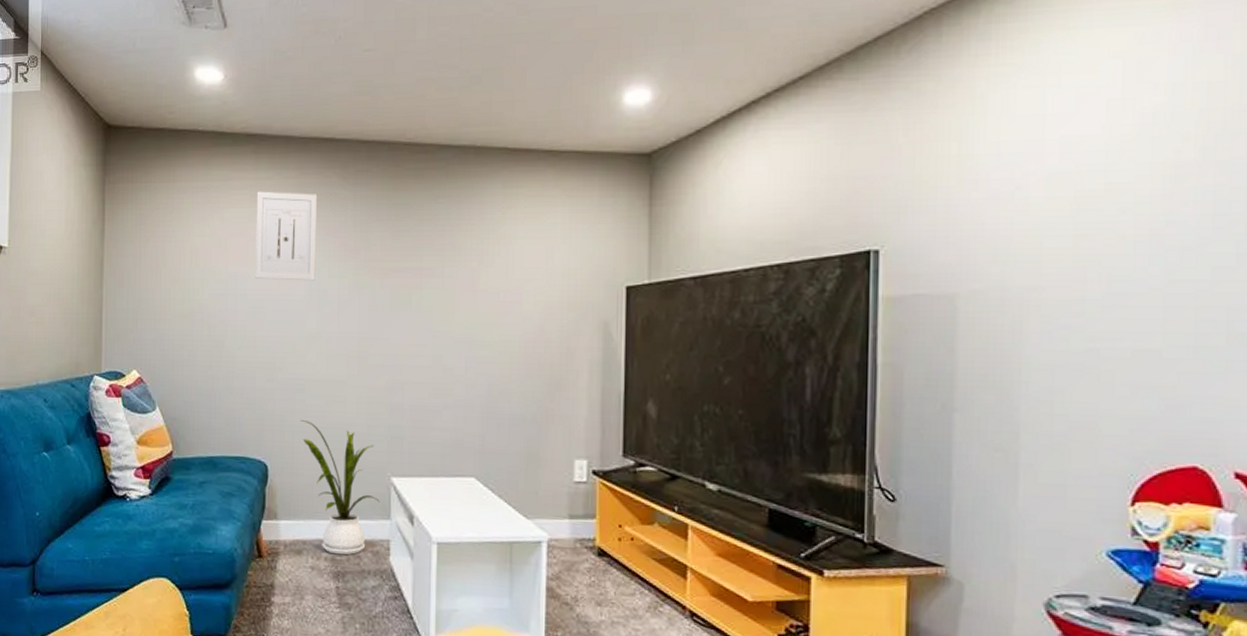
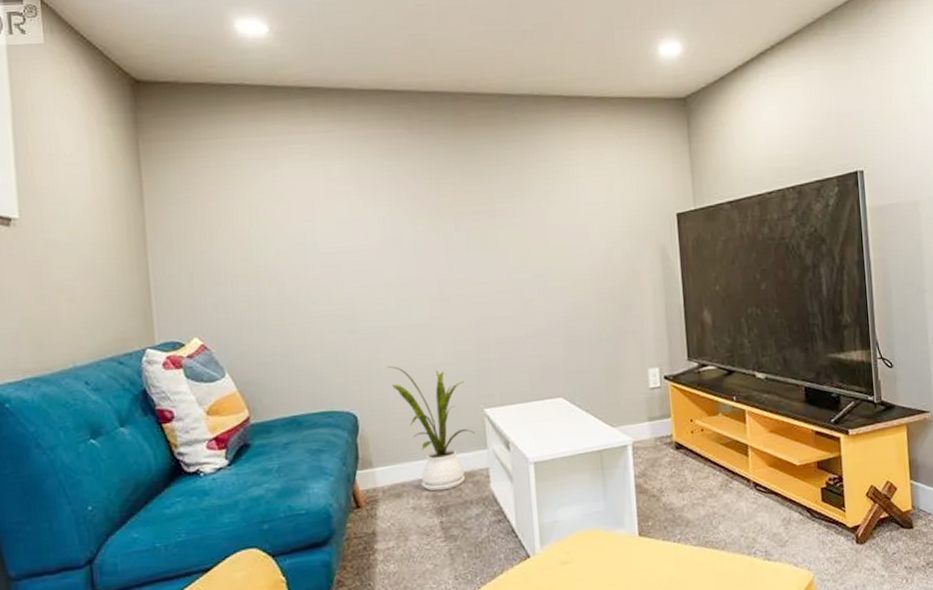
wall art: present [255,191,318,281] -> none [317,144,389,232]

